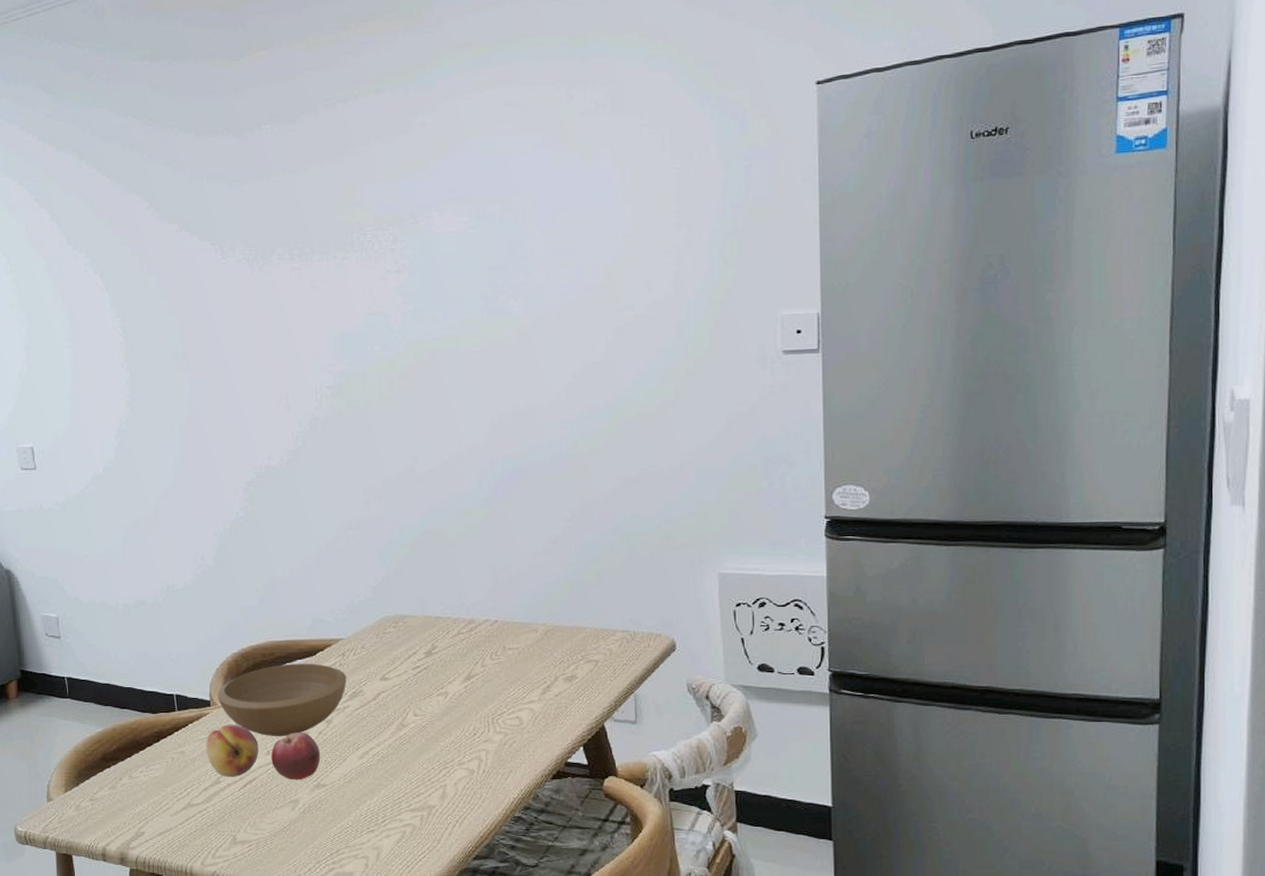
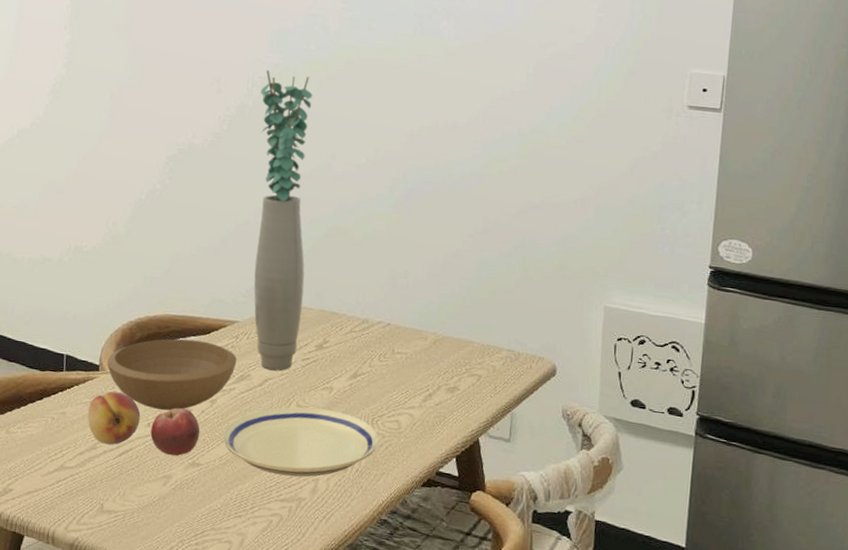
vase: none [330,379,406,683] -> present [253,70,313,370]
plate: none [343,715,502,786] -> present [222,407,379,477]

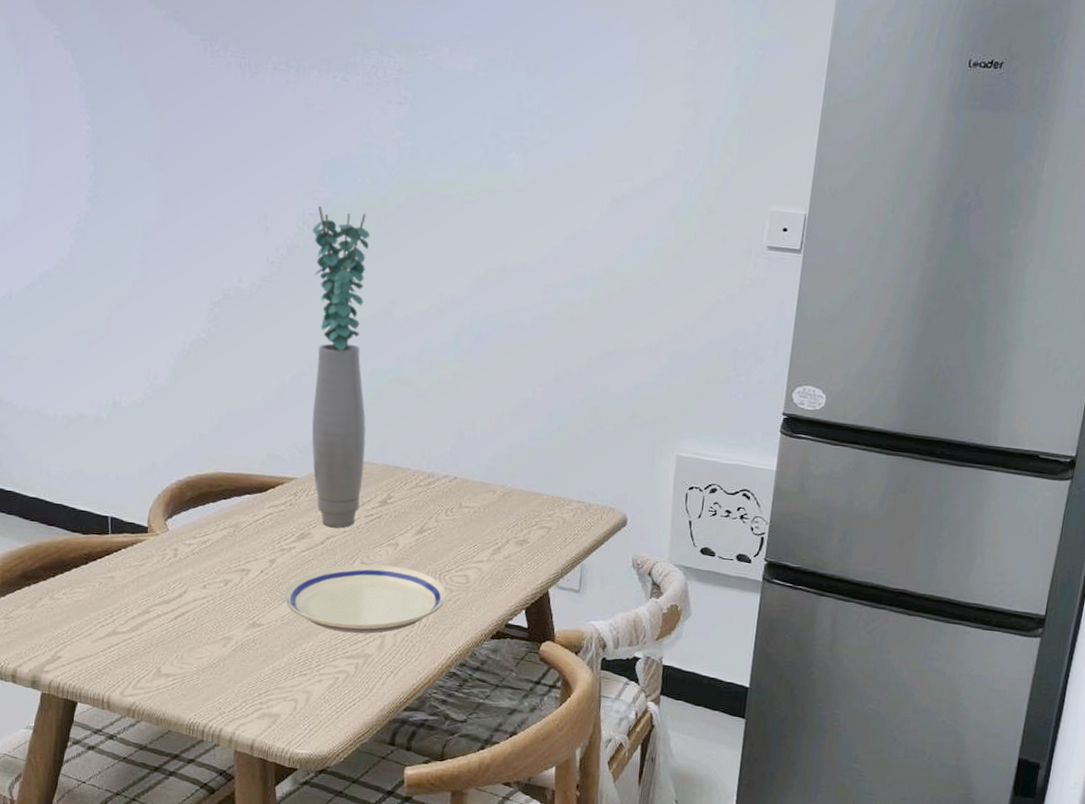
fruit: present [87,391,141,446] -> none [137,554,195,609]
bowl: present [107,338,237,411] -> none [156,497,296,572]
fruit: present [150,407,200,456] -> none [207,568,260,618]

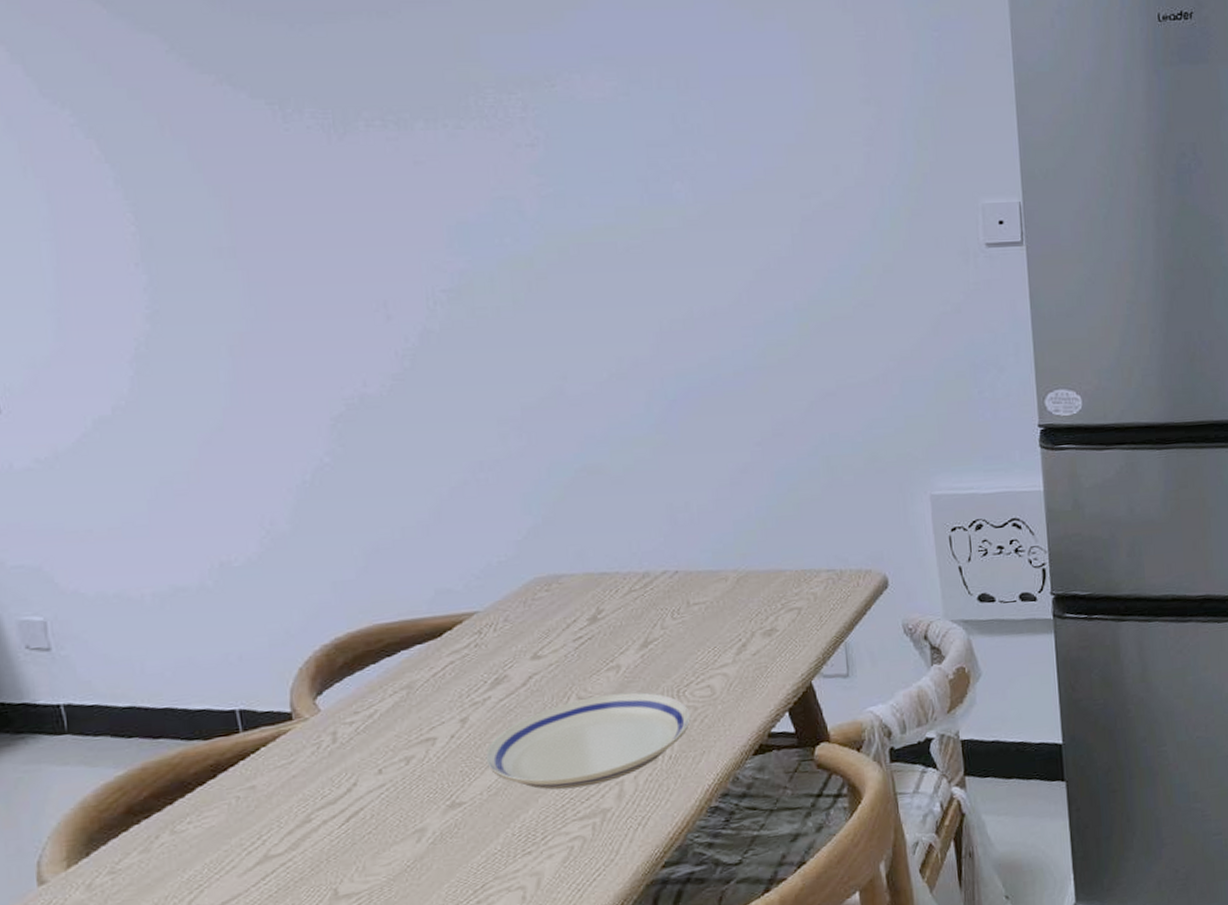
vase: present [311,206,371,528] -> none [447,280,564,663]

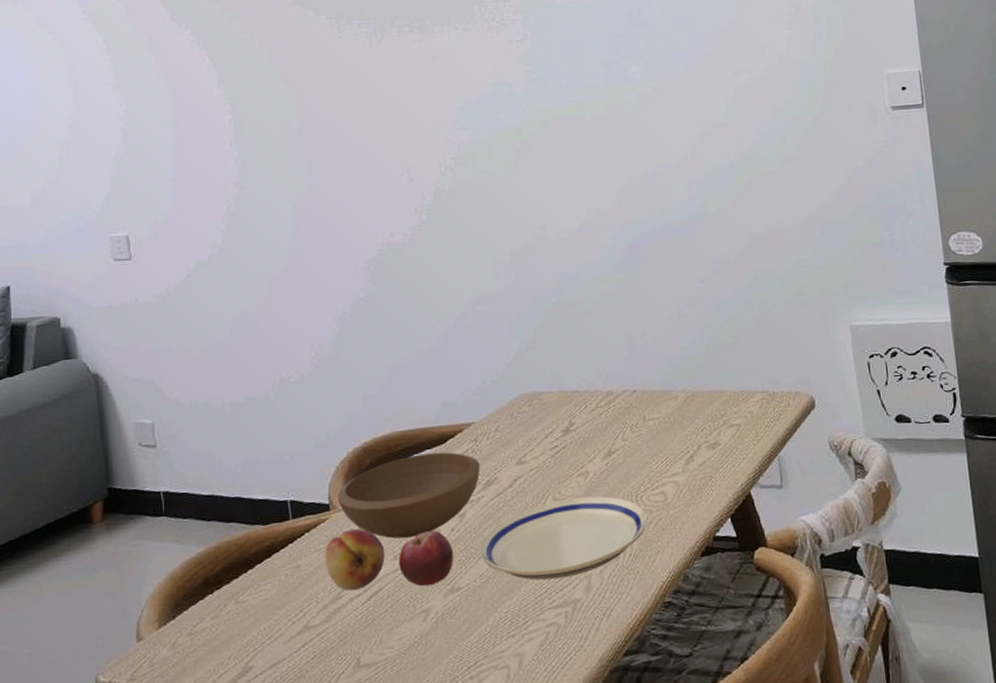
fruit: none [287,740,367,813] -> present [324,529,385,591]
bowl: none [301,647,486,750] -> present [337,452,480,539]
fruit: none [384,738,455,803] -> present [399,530,454,586]

